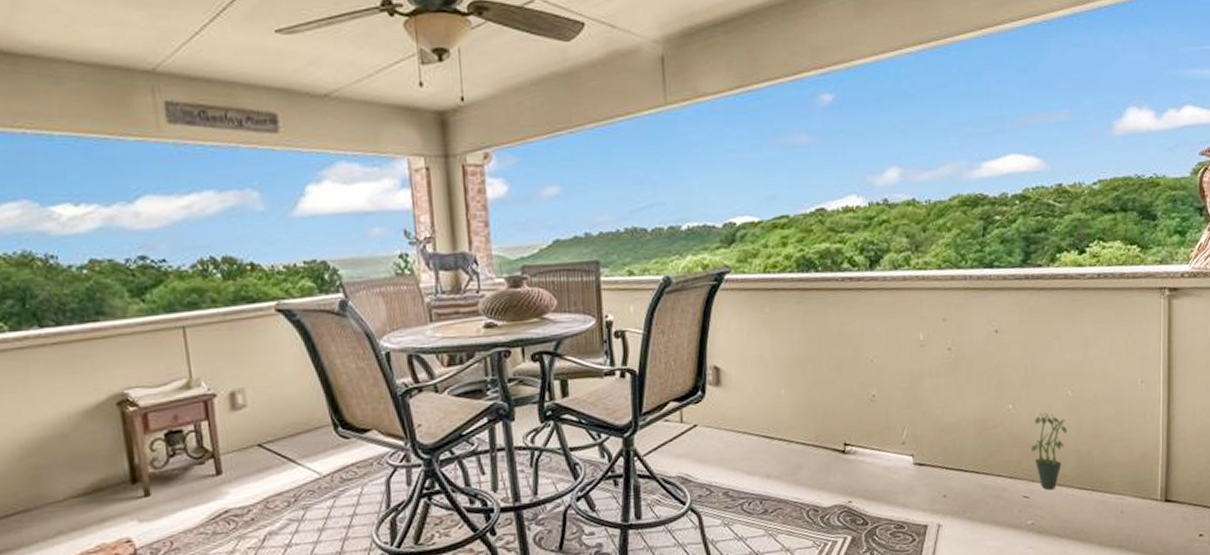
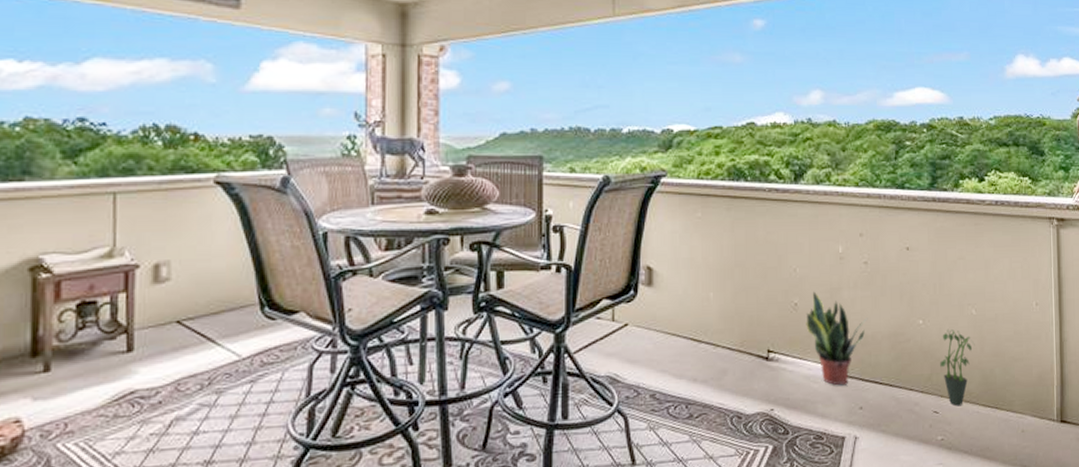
potted plant: none [884,381,952,476] -> present [806,291,868,386]

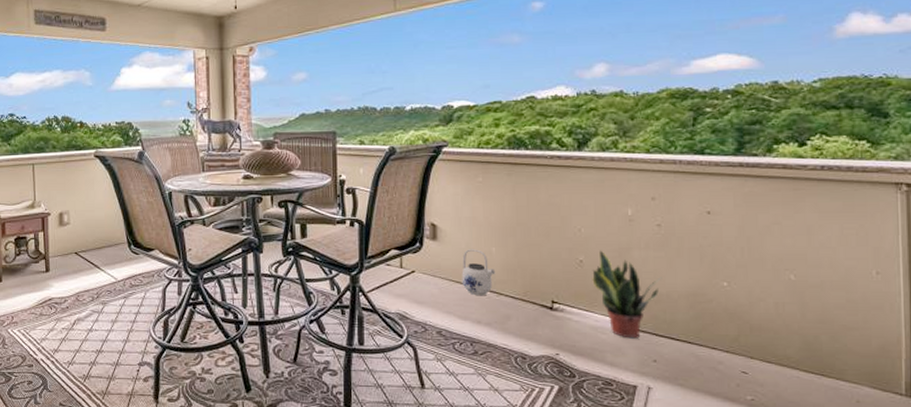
teapot: none [678,295,713,350] -> present [461,249,496,296]
potted plant: present [940,328,975,406] -> none [749,292,794,369]

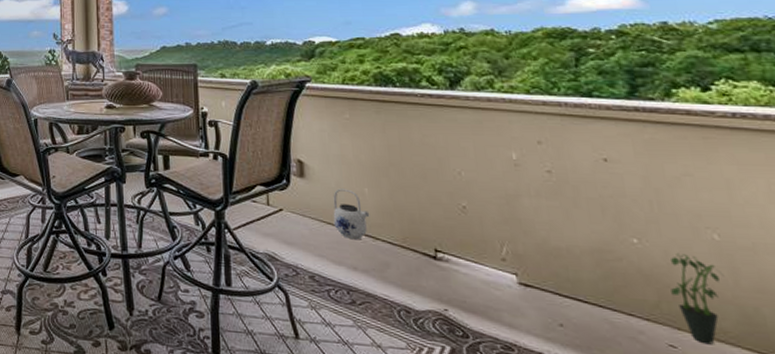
potted plant: present [592,250,662,339] -> none [478,196,560,298]
potted plant: none [749,292,794,369] -> present [669,252,724,345]

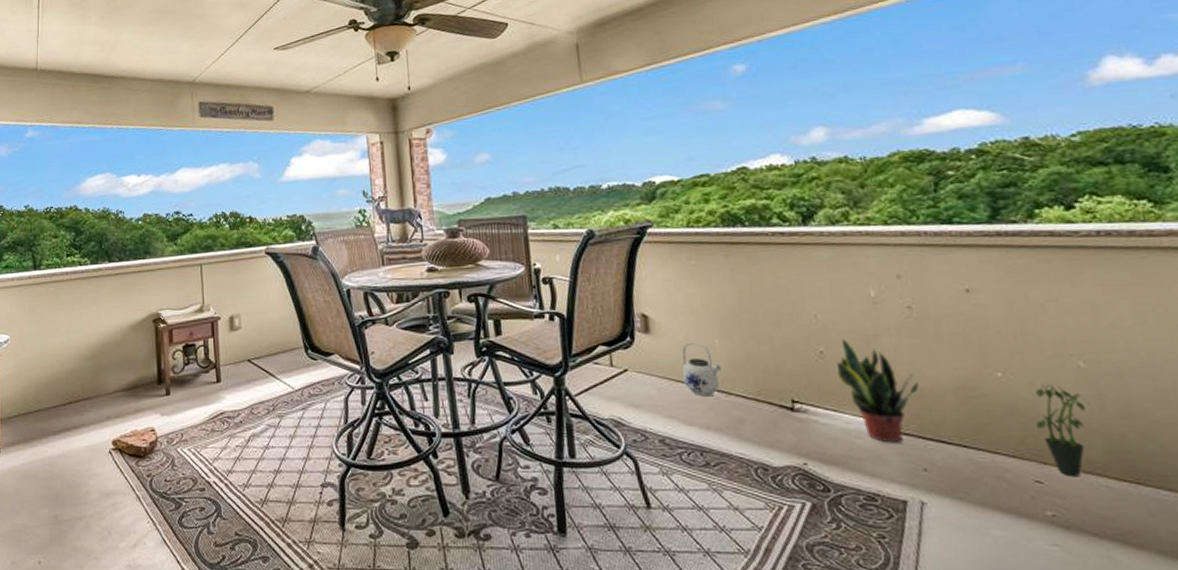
potted plant: none [478,196,560,298] -> present [837,339,922,443]

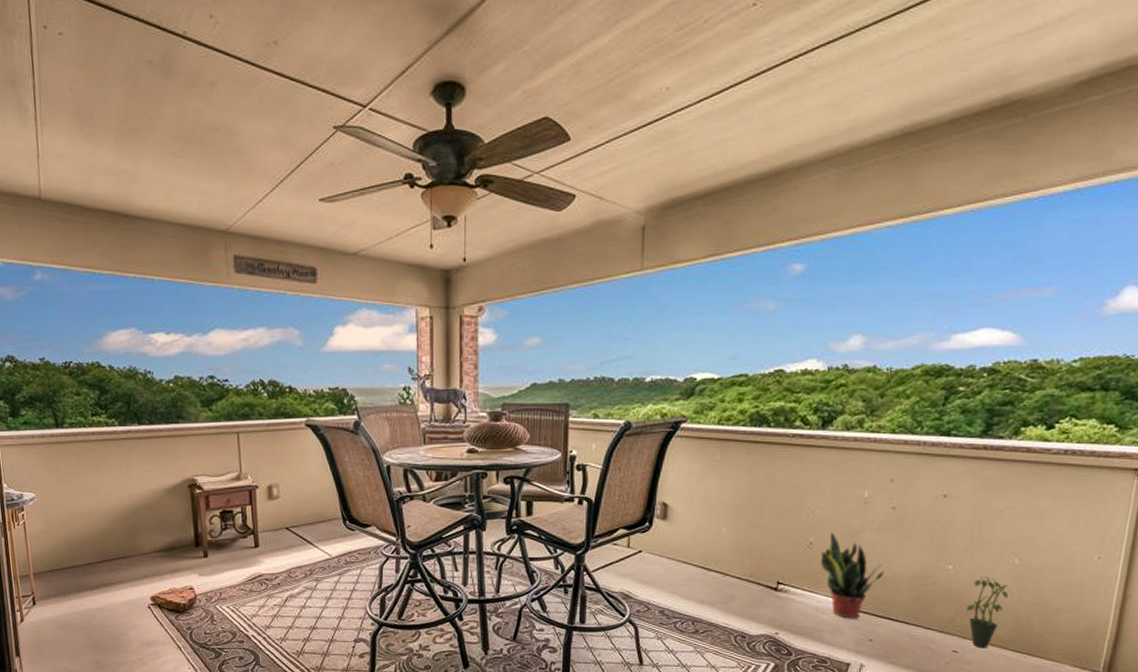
teapot: present [681,342,722,397] -> none [689,529,724,577]

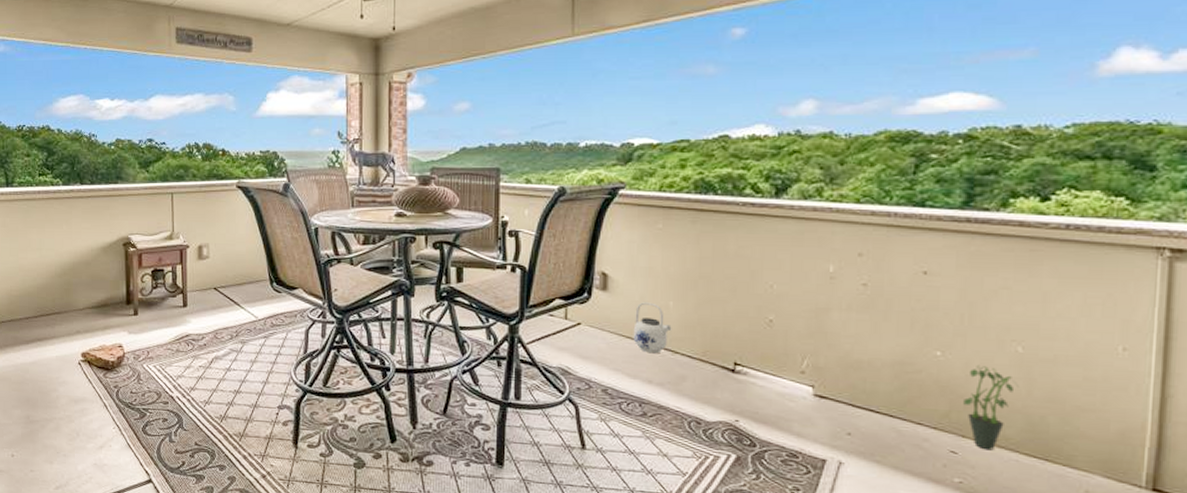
teapot: none [689,529,724,577] -> present [633,302,672,354]
potted plant: present [820,532,890,619] -> none [782,309,865,409]

